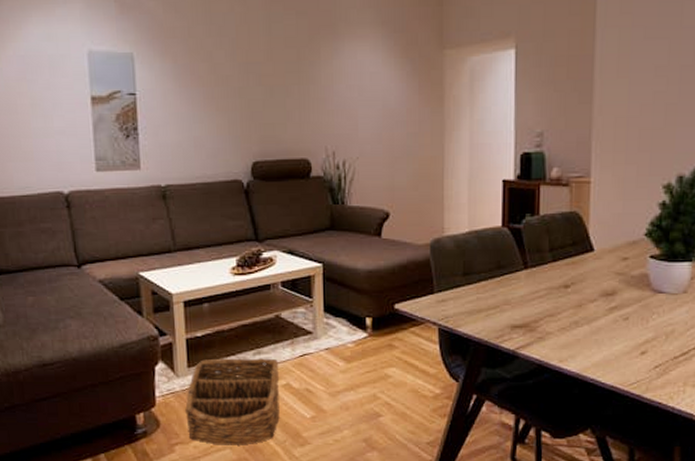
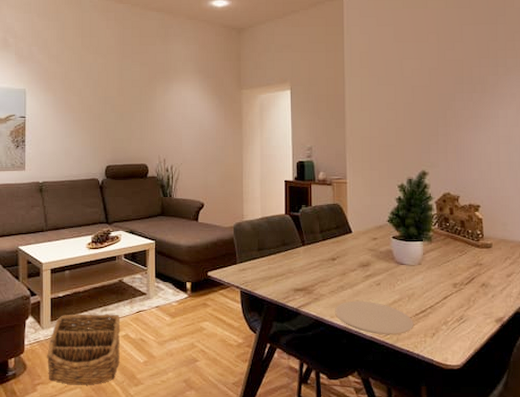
plate: none [565,340,671,384] -> present [335,301,414,335]

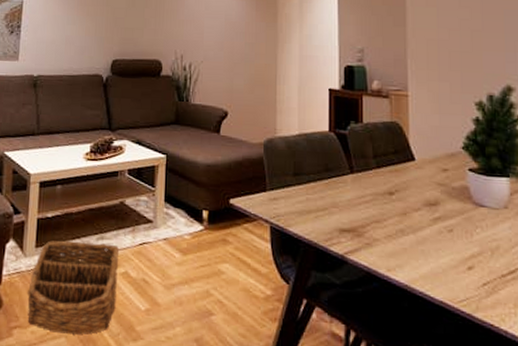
plate: present [335,301,414,335] -> none [393,250,500,302]

